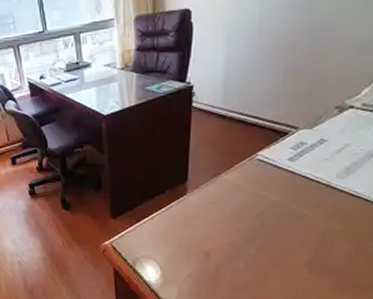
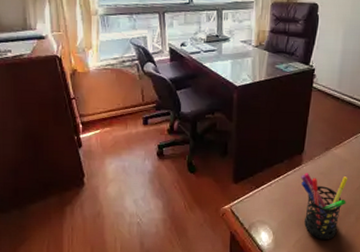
pen holder: none [187,203,244,274] -> present [301,173,348,240]

